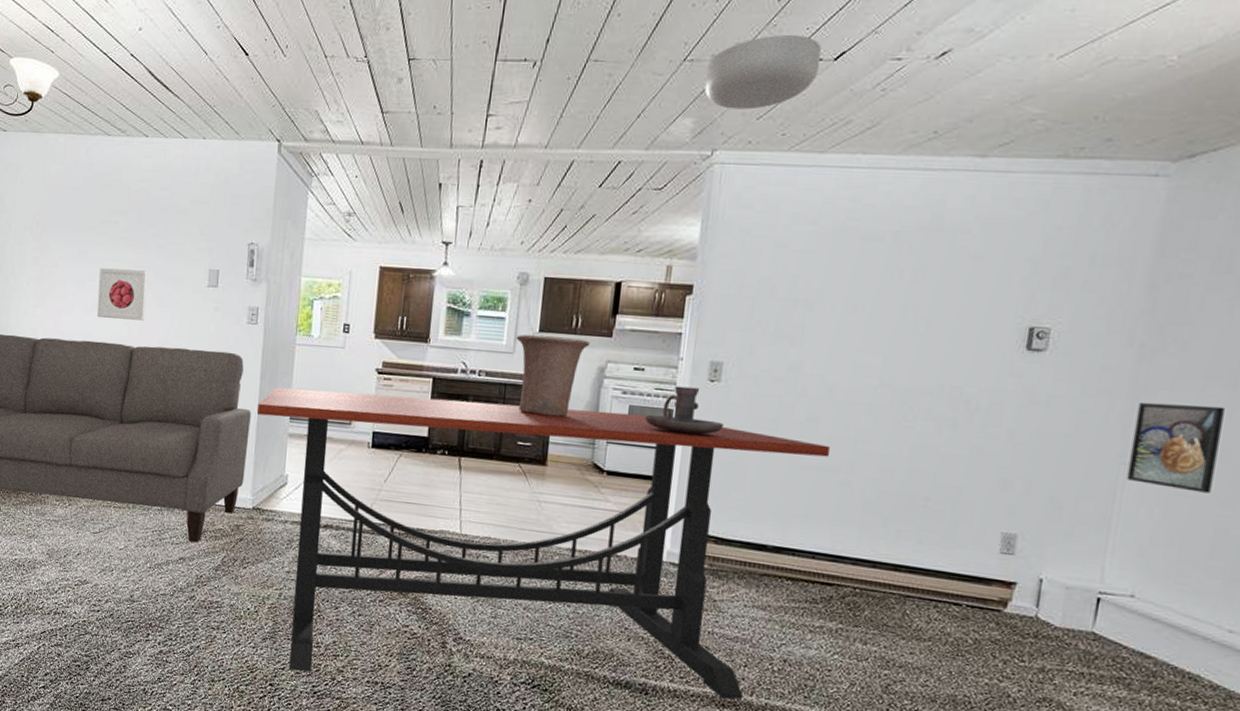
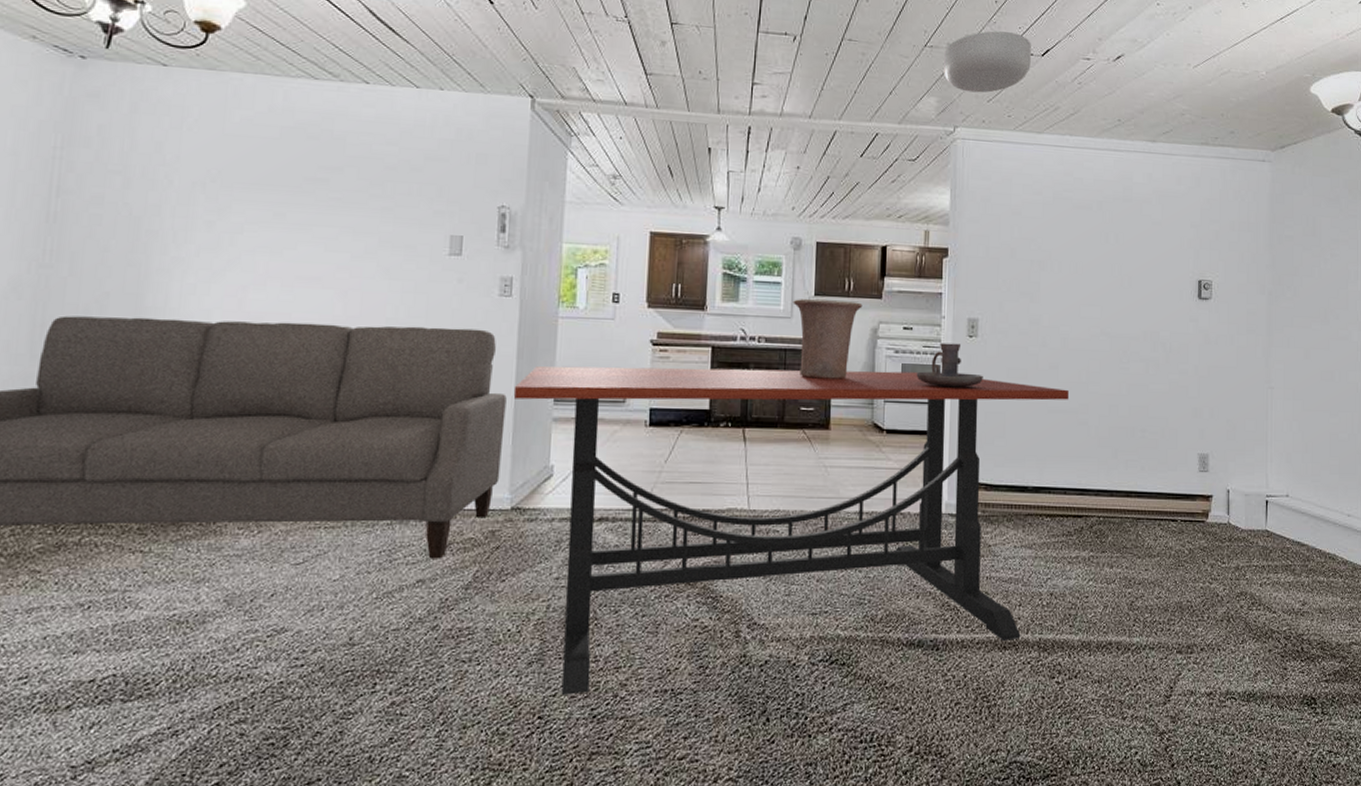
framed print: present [97,268,147,321] -> none [300,234,369,296]
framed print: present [1126,402,1225,493] -> none [1273,337,1324,407]

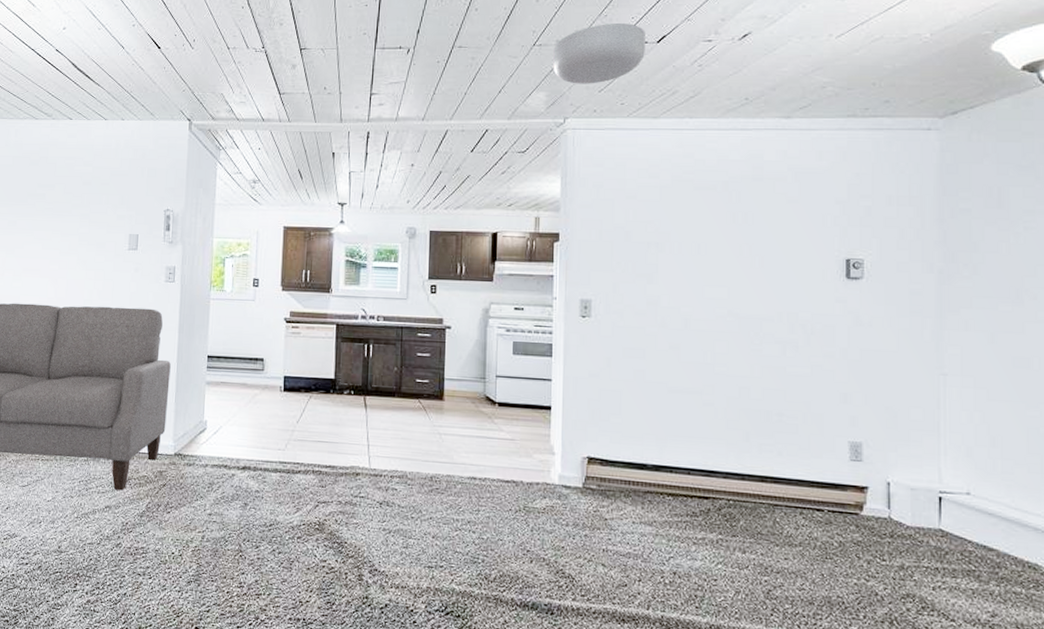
dining table: present [513,366,1069,695] -> none [176,339,691,614]
vase: present [793,299,863,379] -> none [408,282,474,355]
candle holder: present [916,343,983,388] -> none [528,322,597,366]

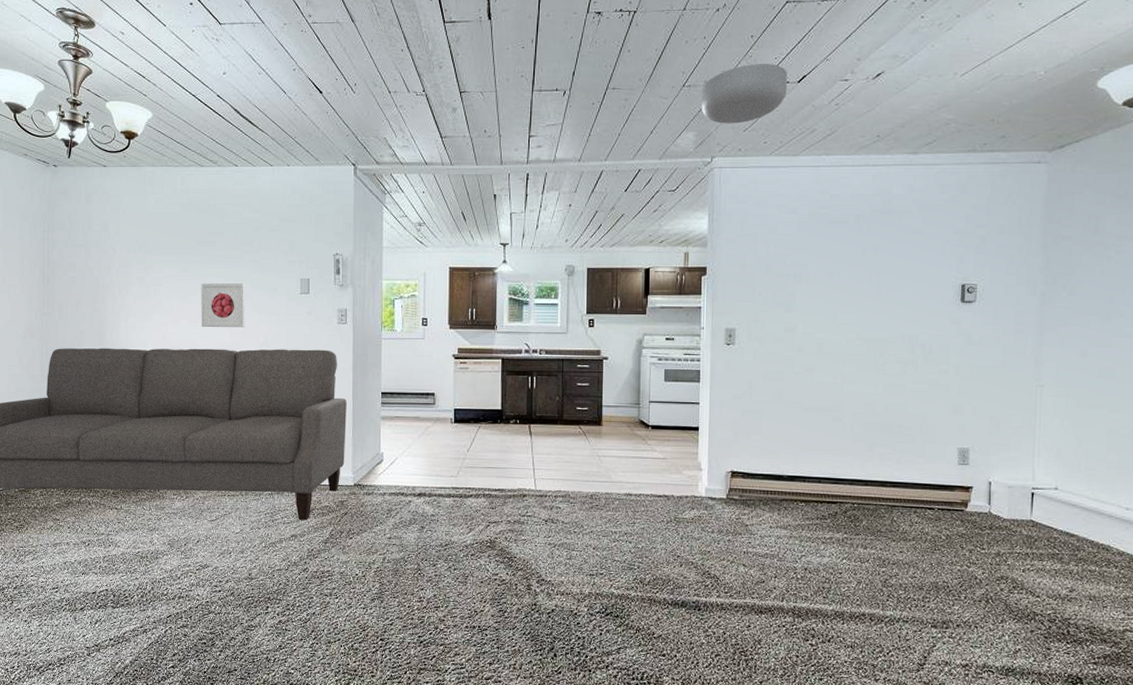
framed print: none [26,236,72,283] -> present [201,282,245,328]

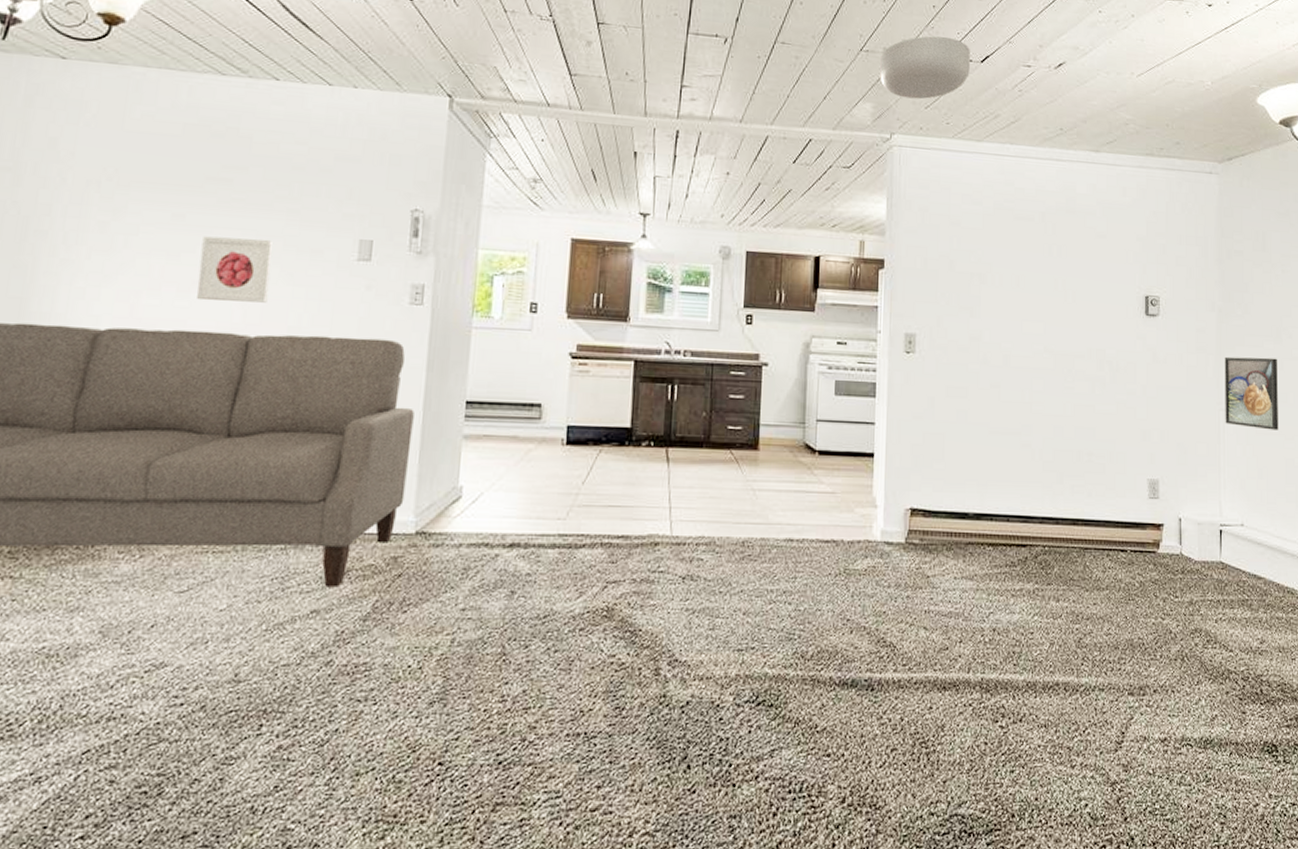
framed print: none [1043,336,1105,403] -> present [1224,356,1279,430]

